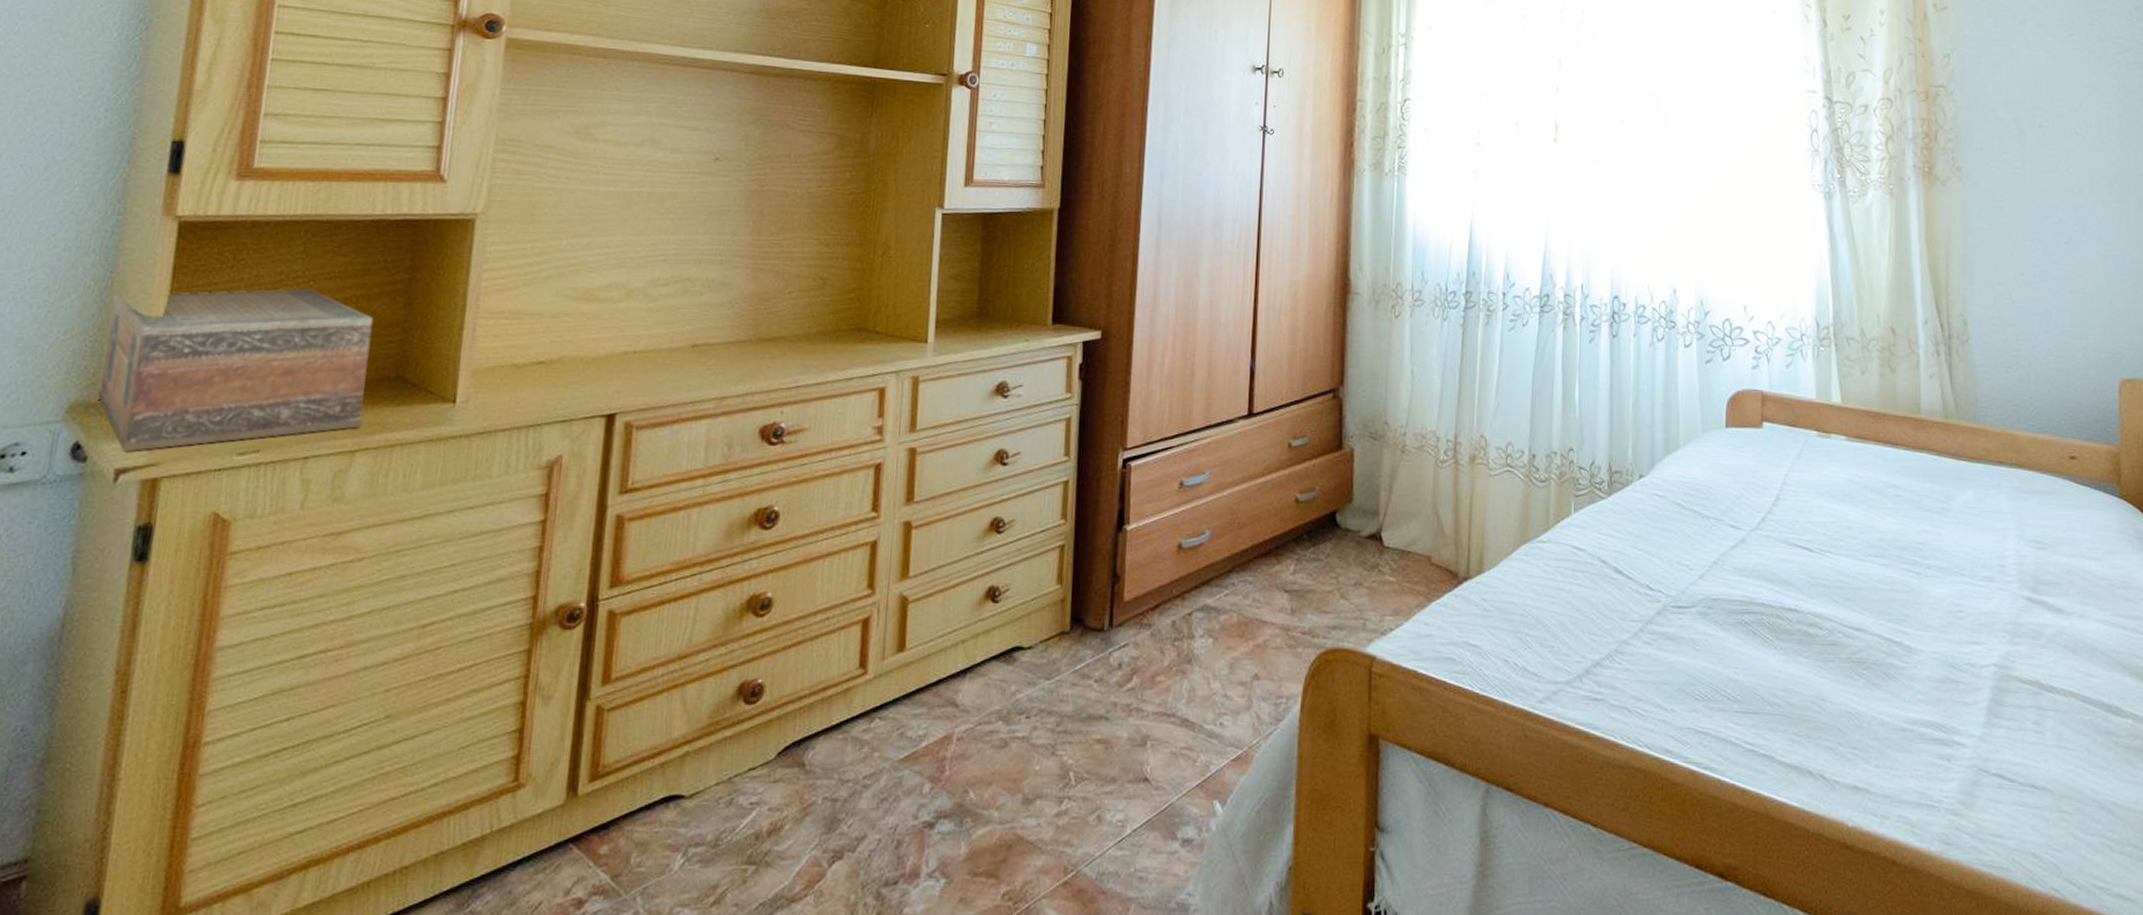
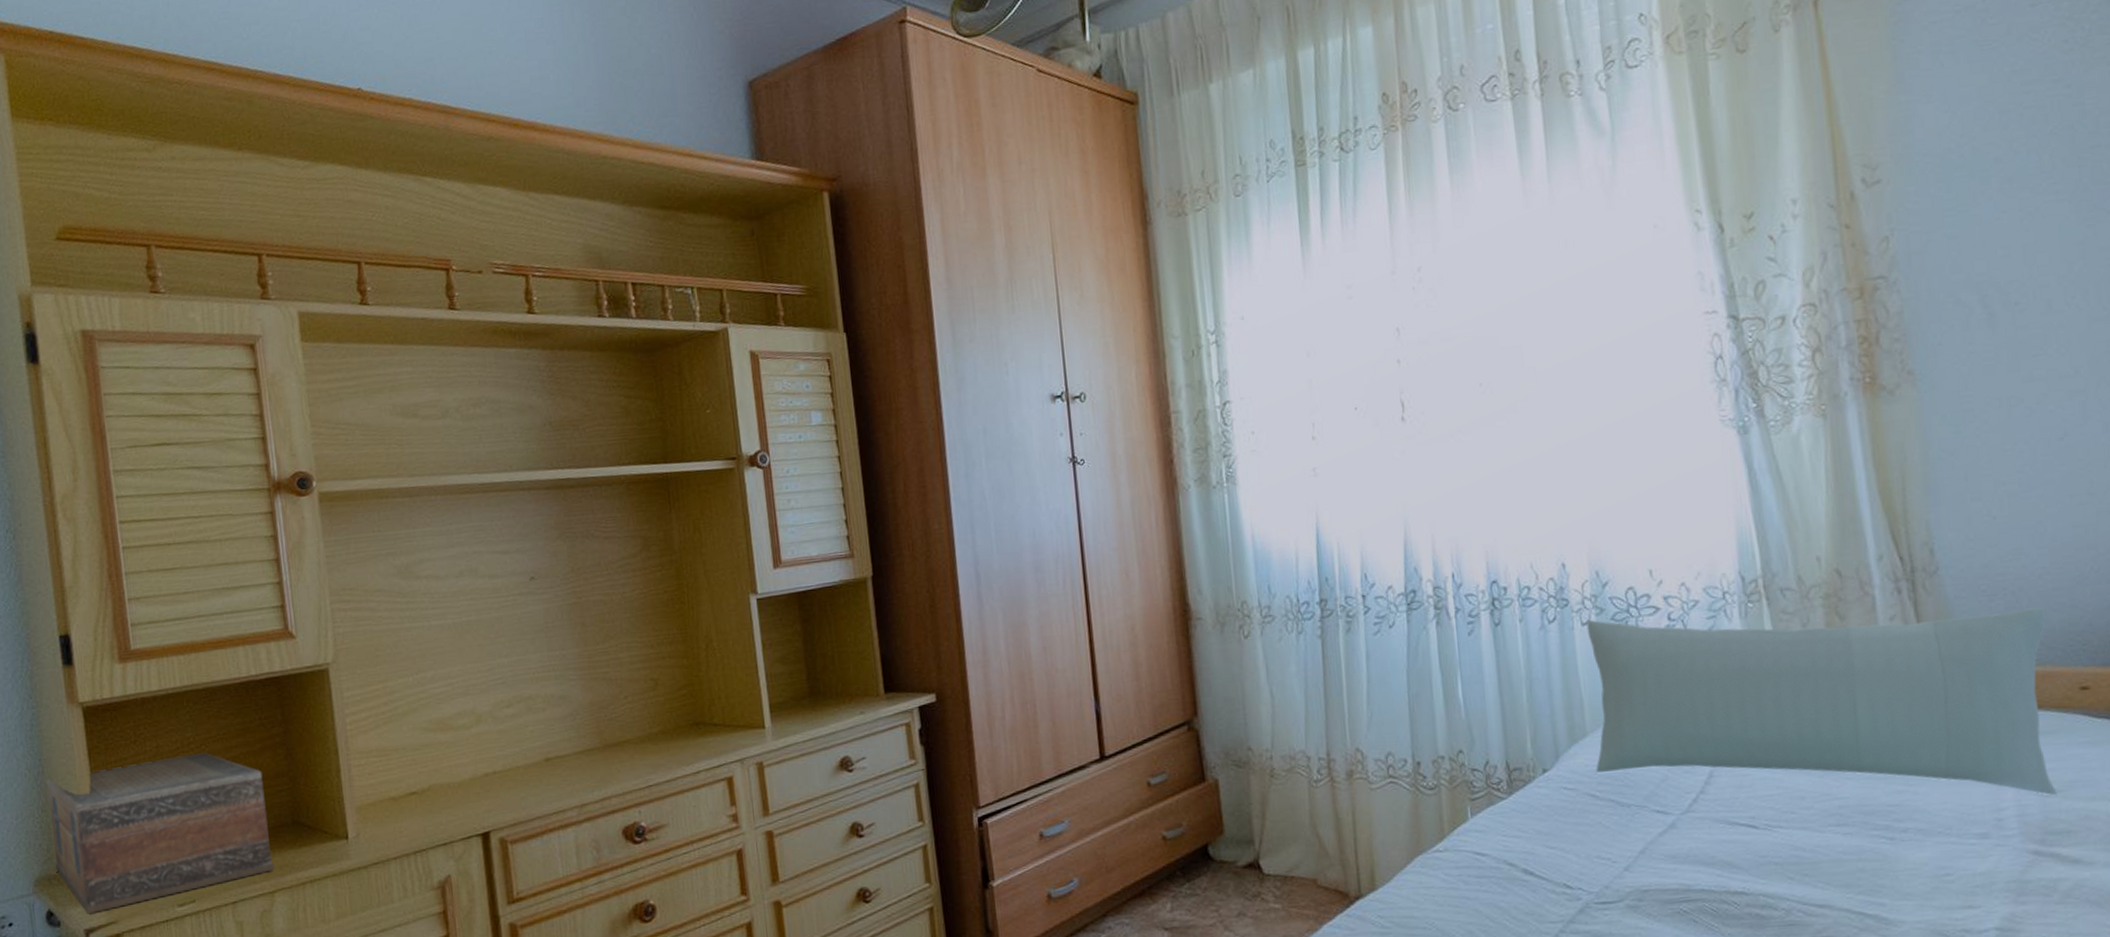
pillow: none [1684,344,2048,549] -> present [1586,607,2058,795]

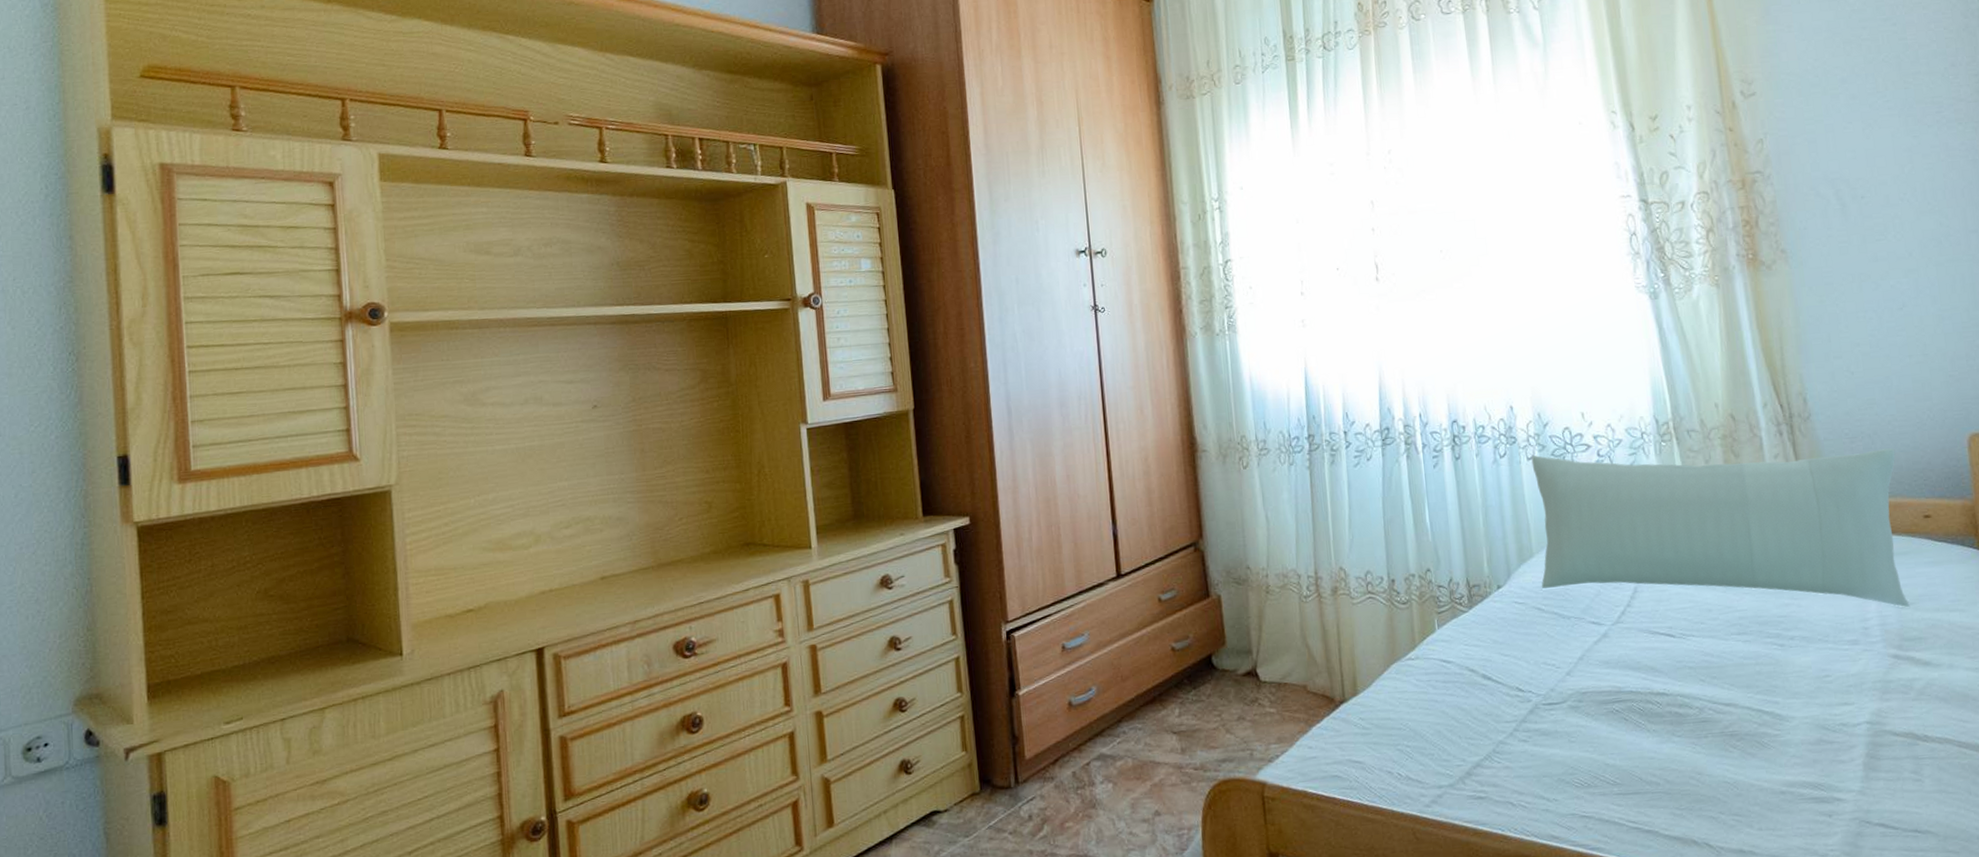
decorative box: present [46,752,275,914] -> none [94,571,326,733]

